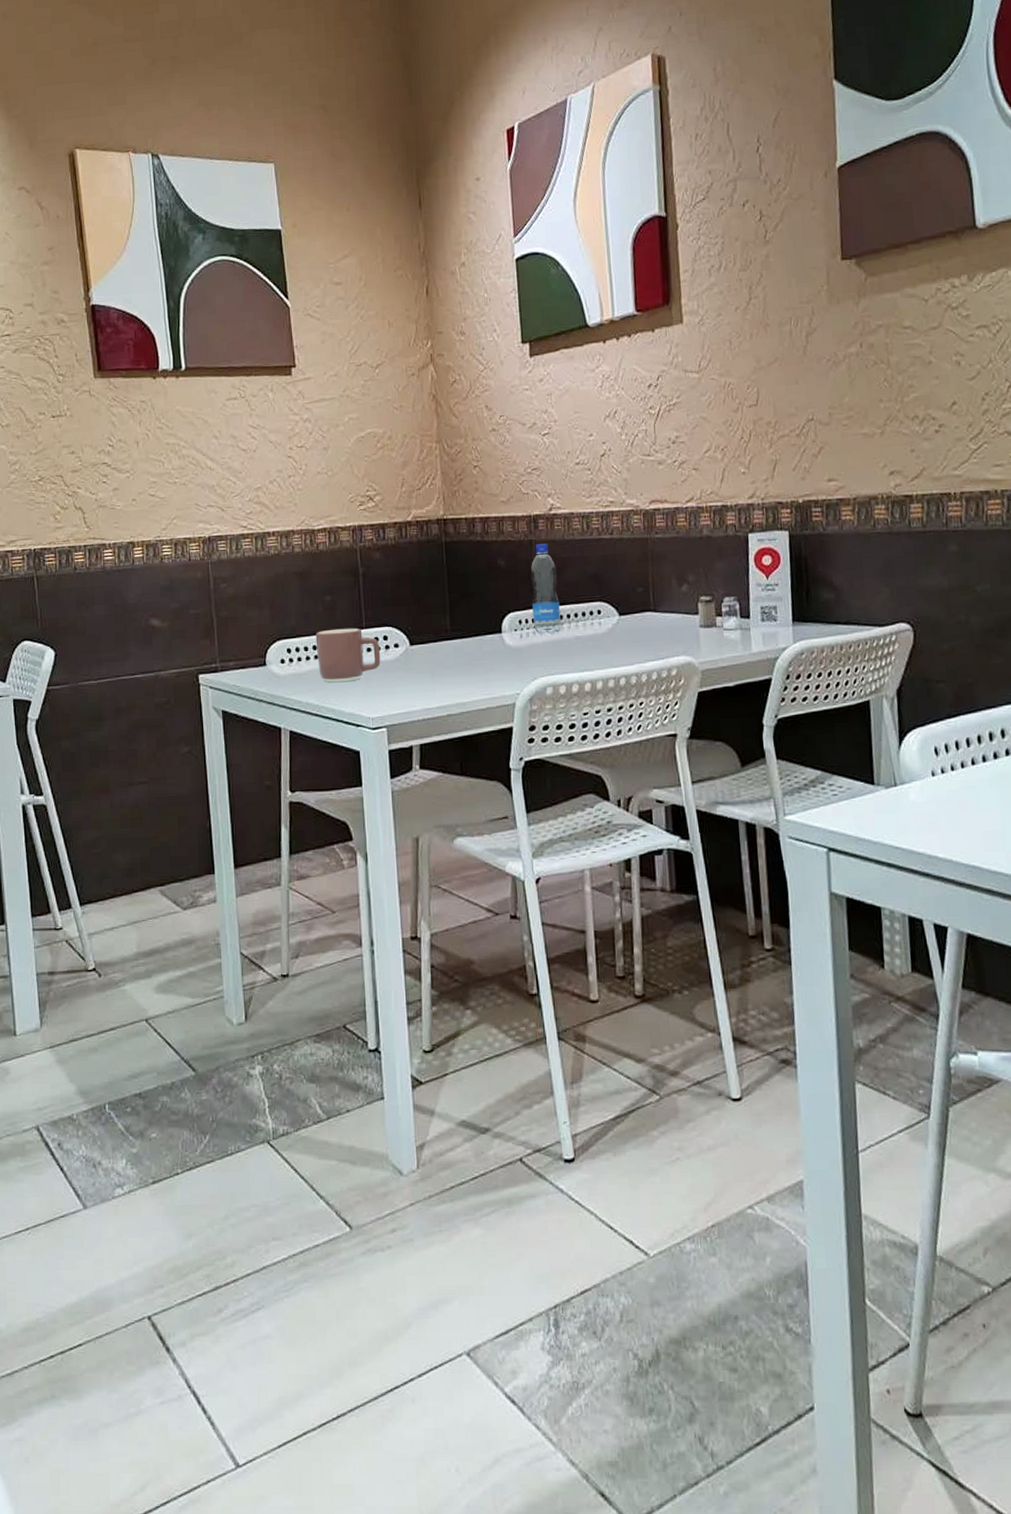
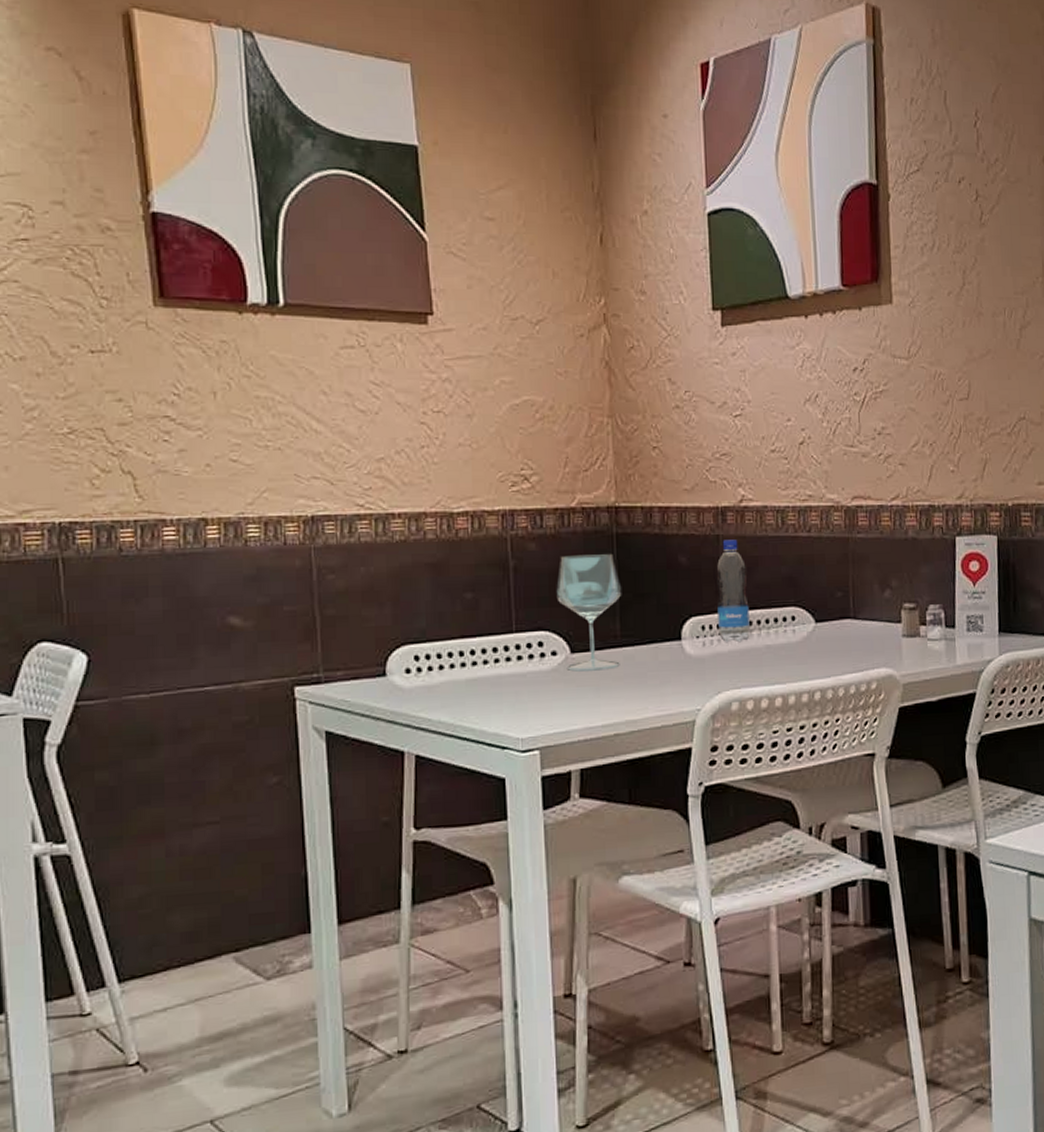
mug: present [315,627,381,683] -> none [451,631,534,697]
wine glass: none [396,560,451,661] -> present [555,554,622,672]

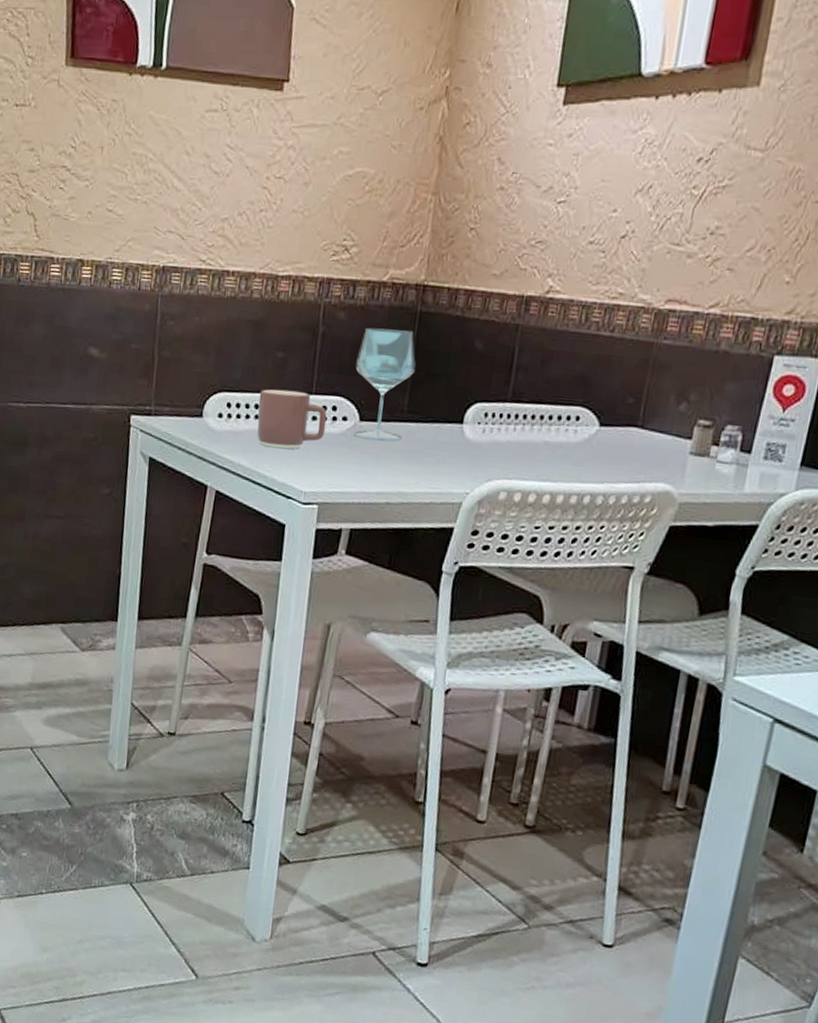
mug: none [451,631,534,697] -> present [256,389,327,450]
bottle: present [716,539,750,643] -> none [500,330,541,435]

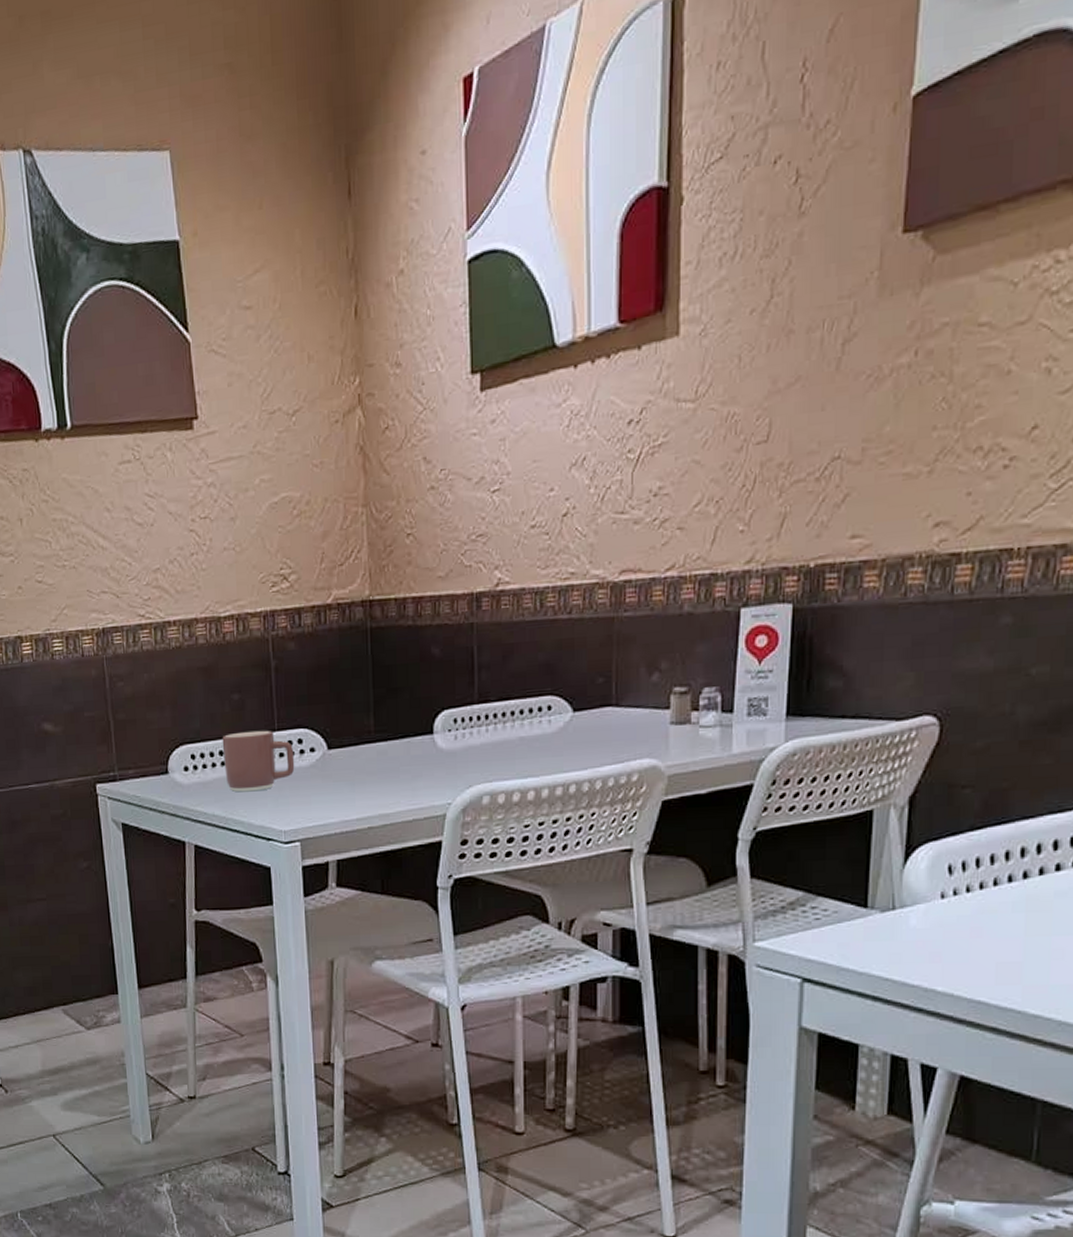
wine glass: present [354,327,417,442] -> none [313,649,376,767]

